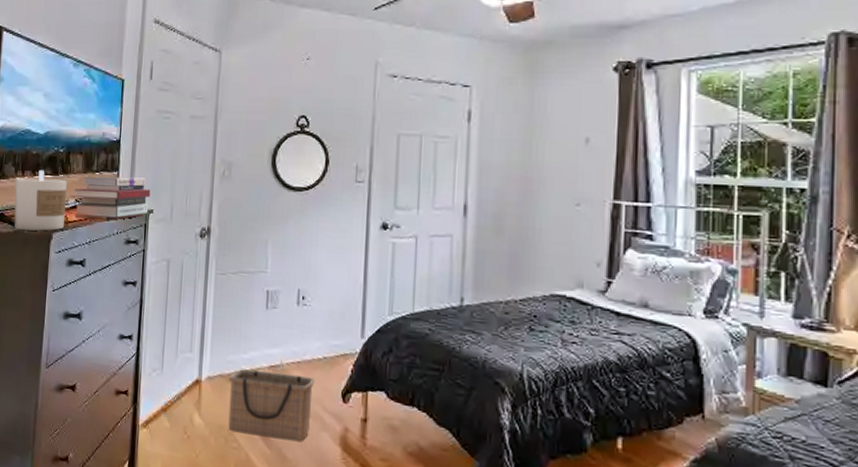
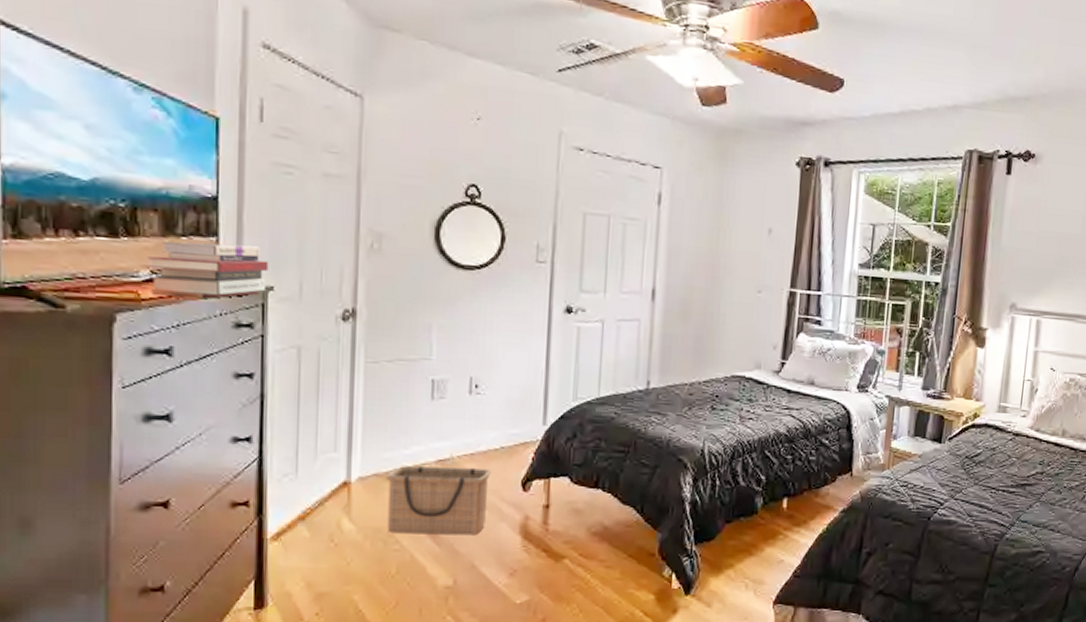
candle: present [14,170,67,231] -> none [41,229,136,311]

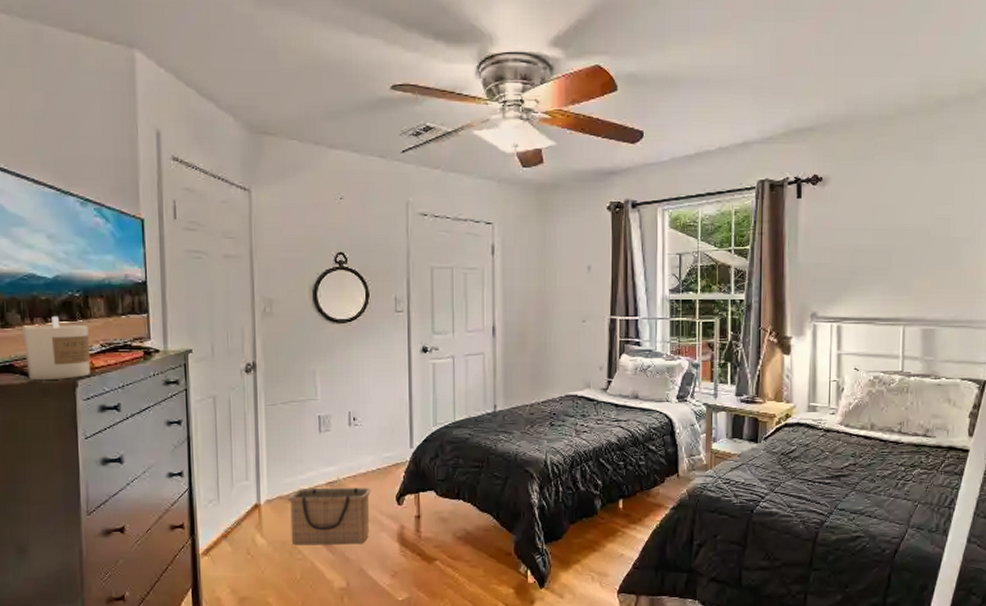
candle: none [41,229,136,311] -> present [21,316,92,381]
books: present [148,241,269,299] -> none [98,318,188,363]

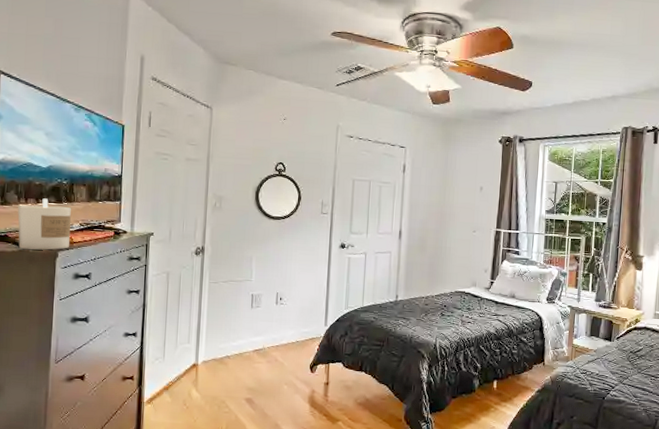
basket: present [287,488,371,546] -> none [220,353,290,403]

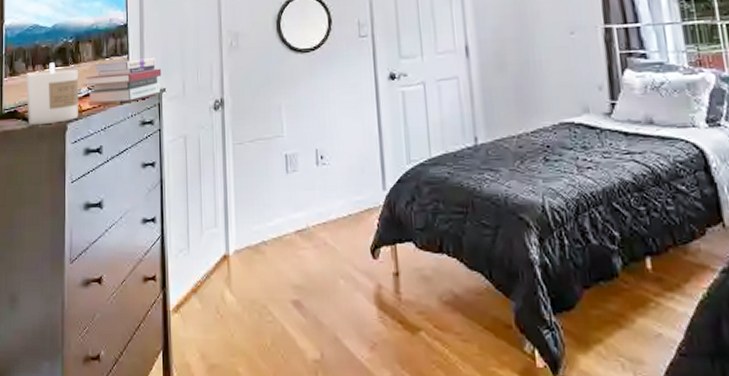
books: none [78,204,151,241] -> present [86,58,162,106]

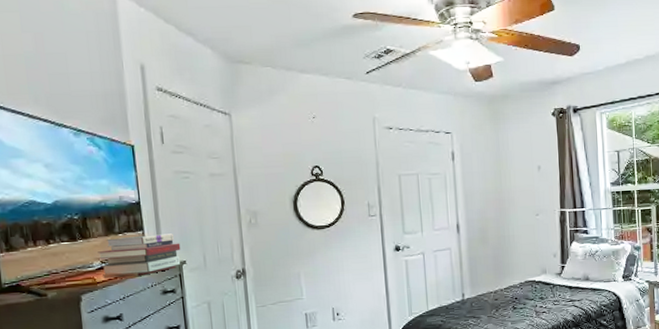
candle: present [25,62,79,125] -> none [25,238,94,298]

